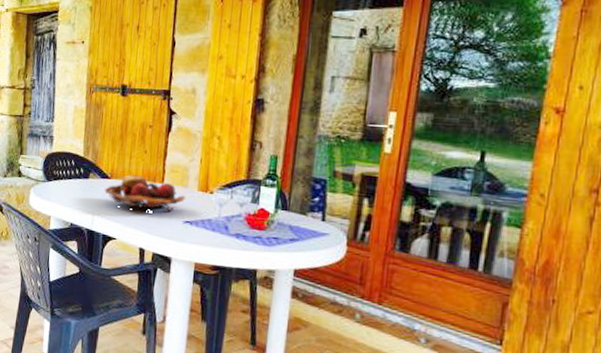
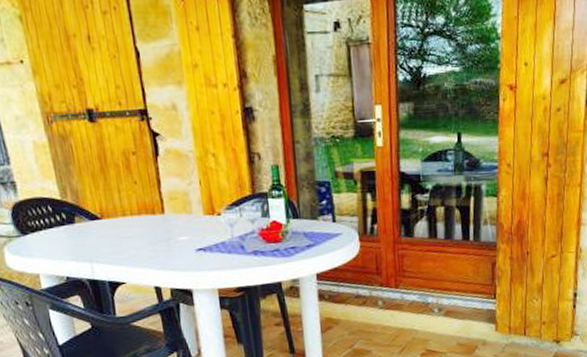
fruit basket: present [104,174,186,213] -> none [97,209,194,249]

